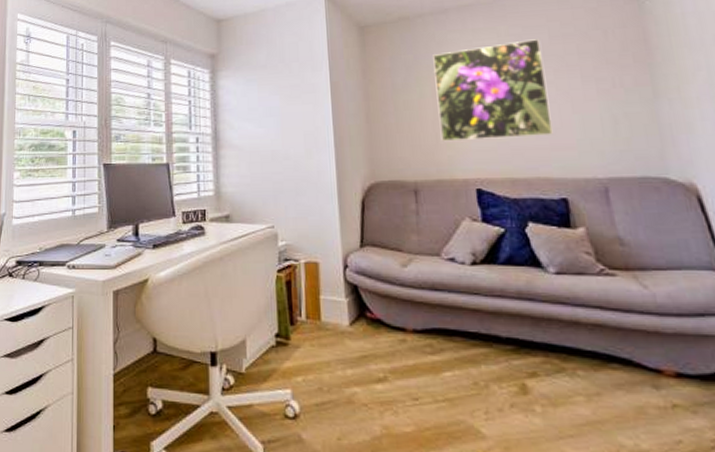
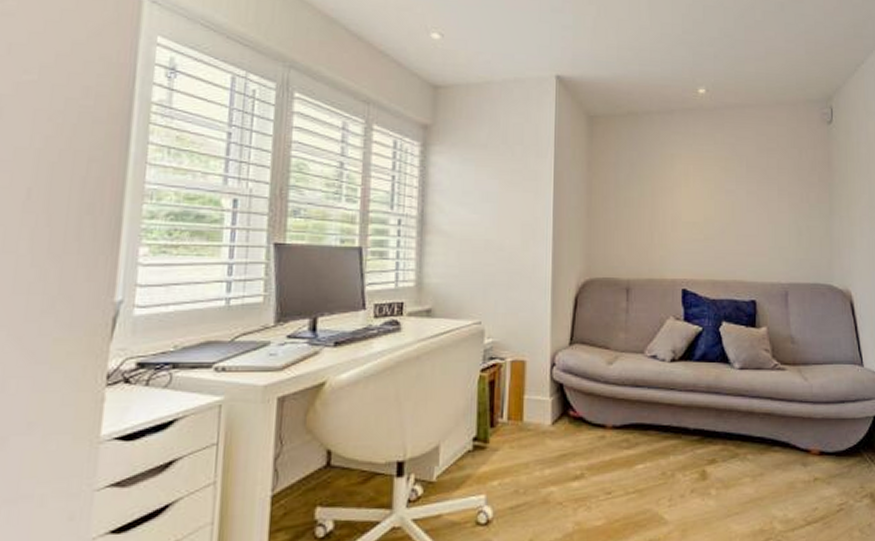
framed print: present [433,39,553,142] -> none [655,150,751,242]

